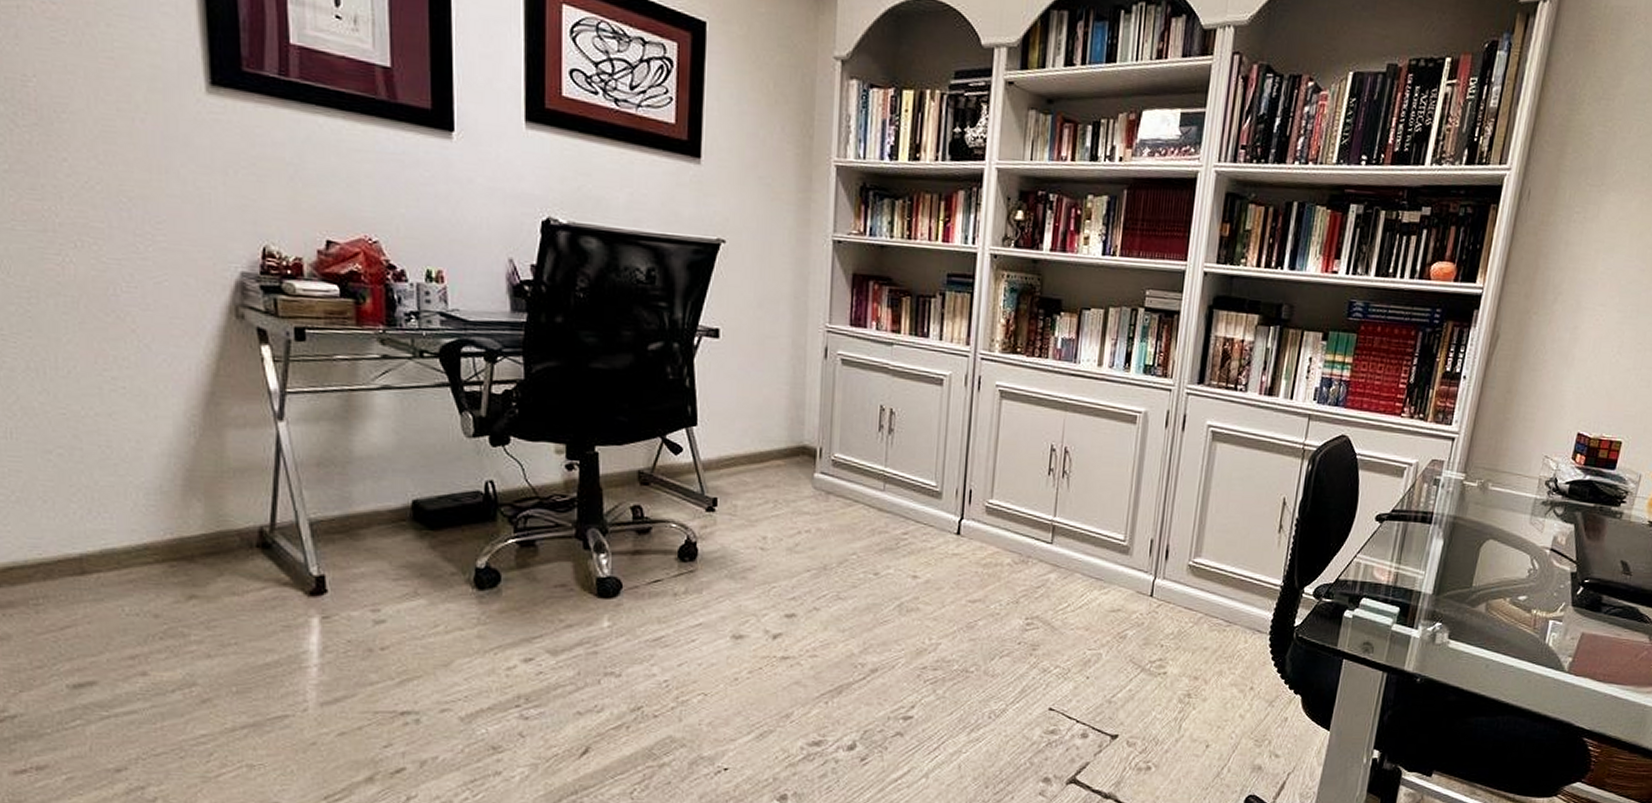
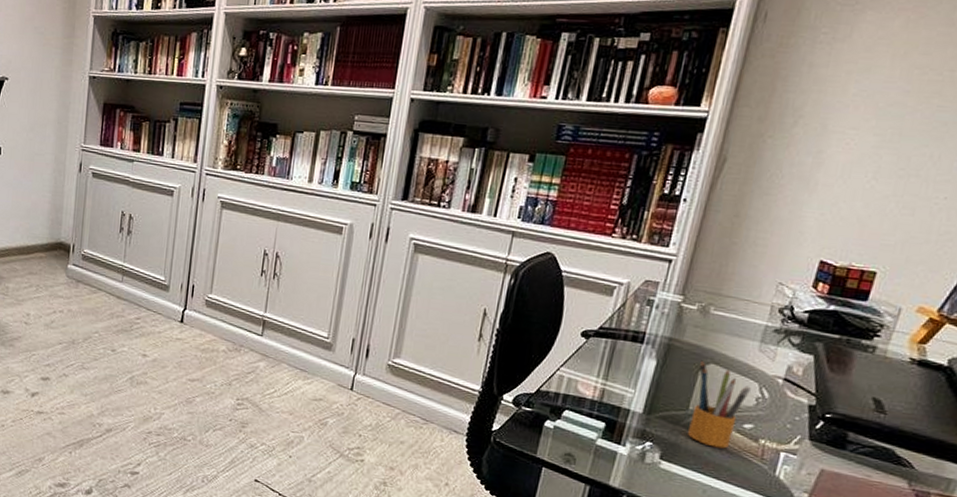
pencil box: none [1472,536,1525,622] -> present [688,360,752,449]

